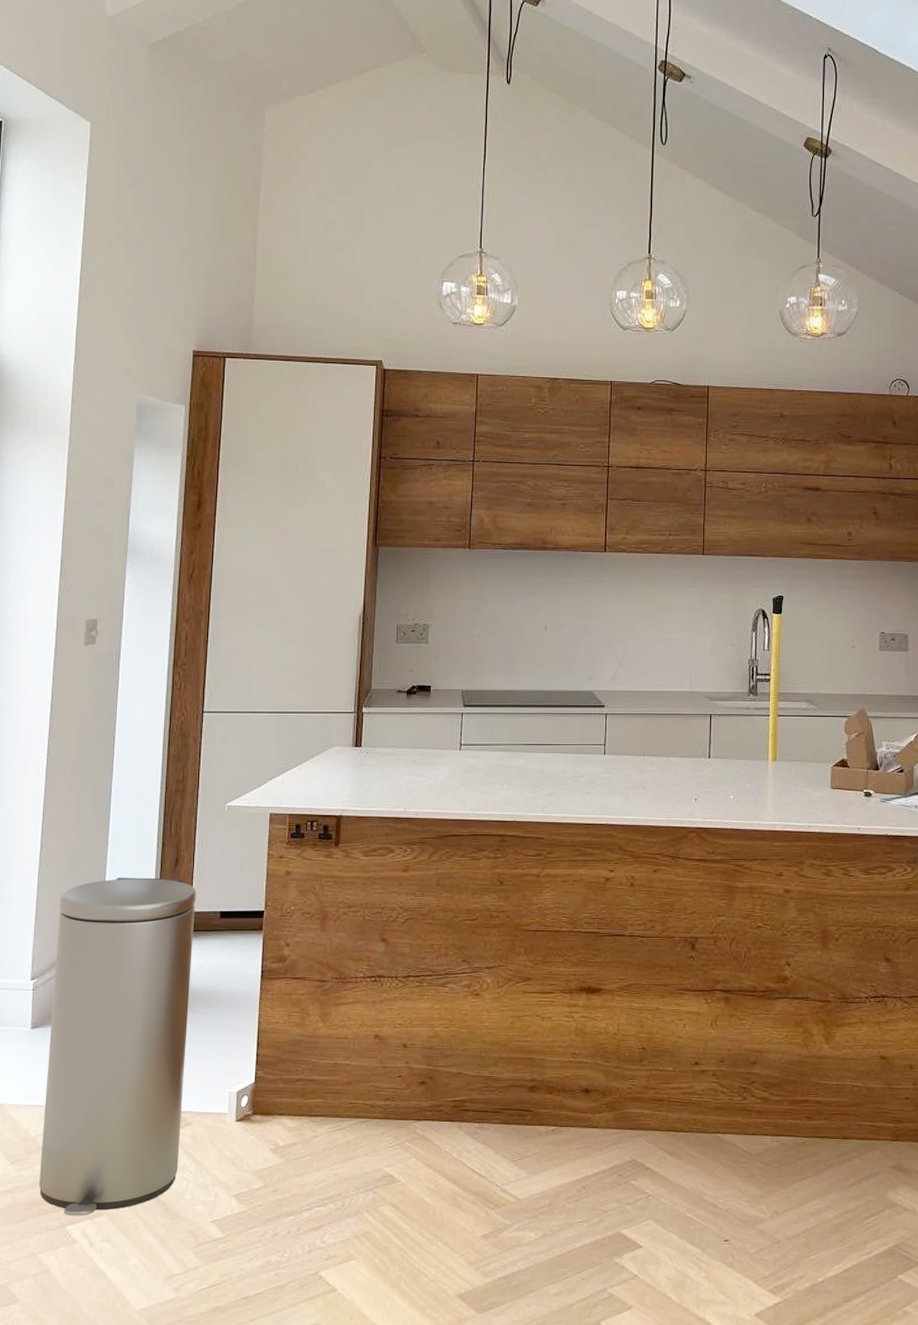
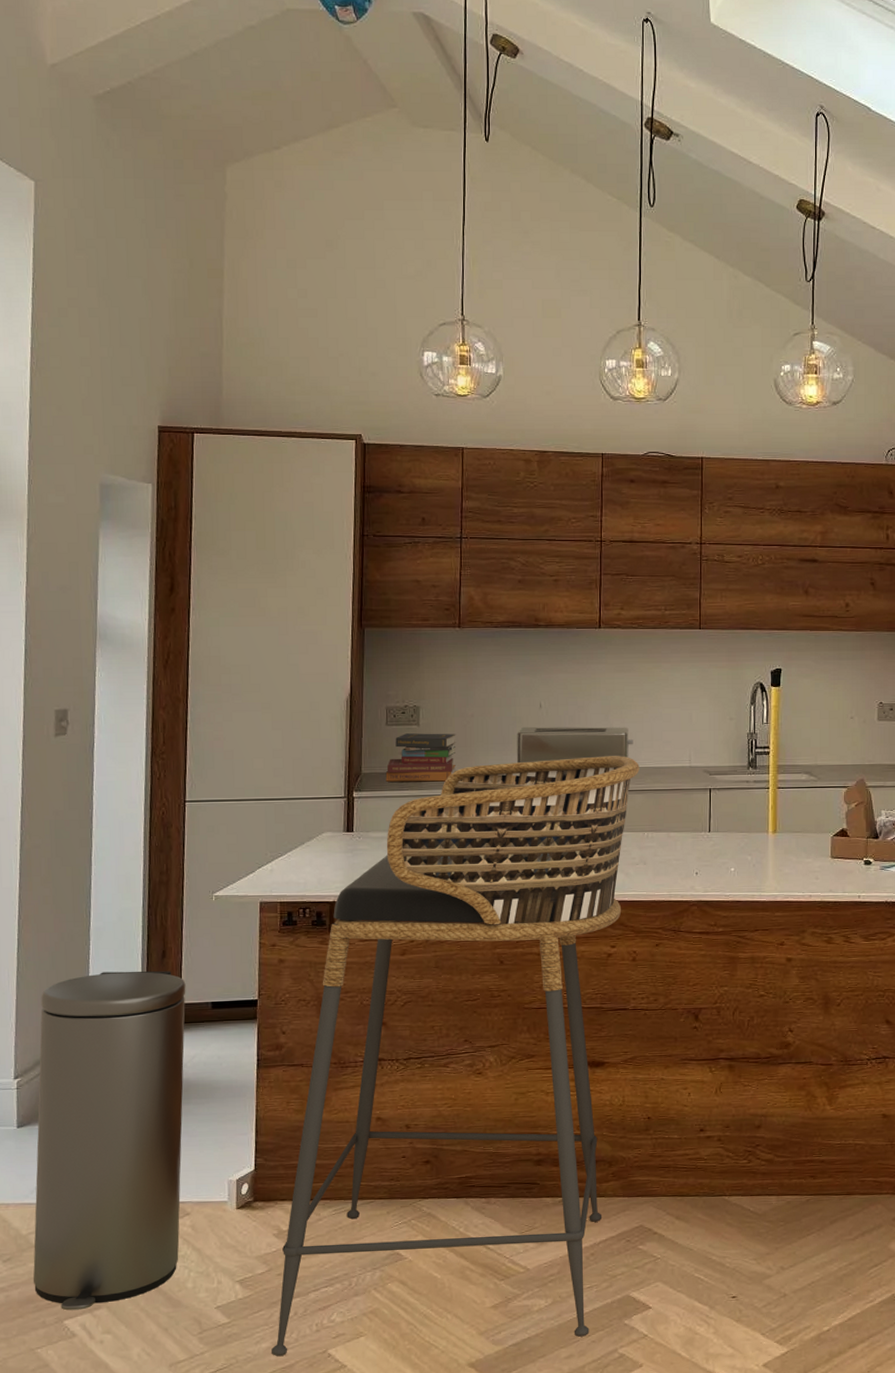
bar stool: none [264,679,641,1276] -> present [272,756,640,1357]
books: none [394,651,463,700] -> present [385,733,456,782]
toaster: none [521,647,636,684] -> present [516,726,633,764]

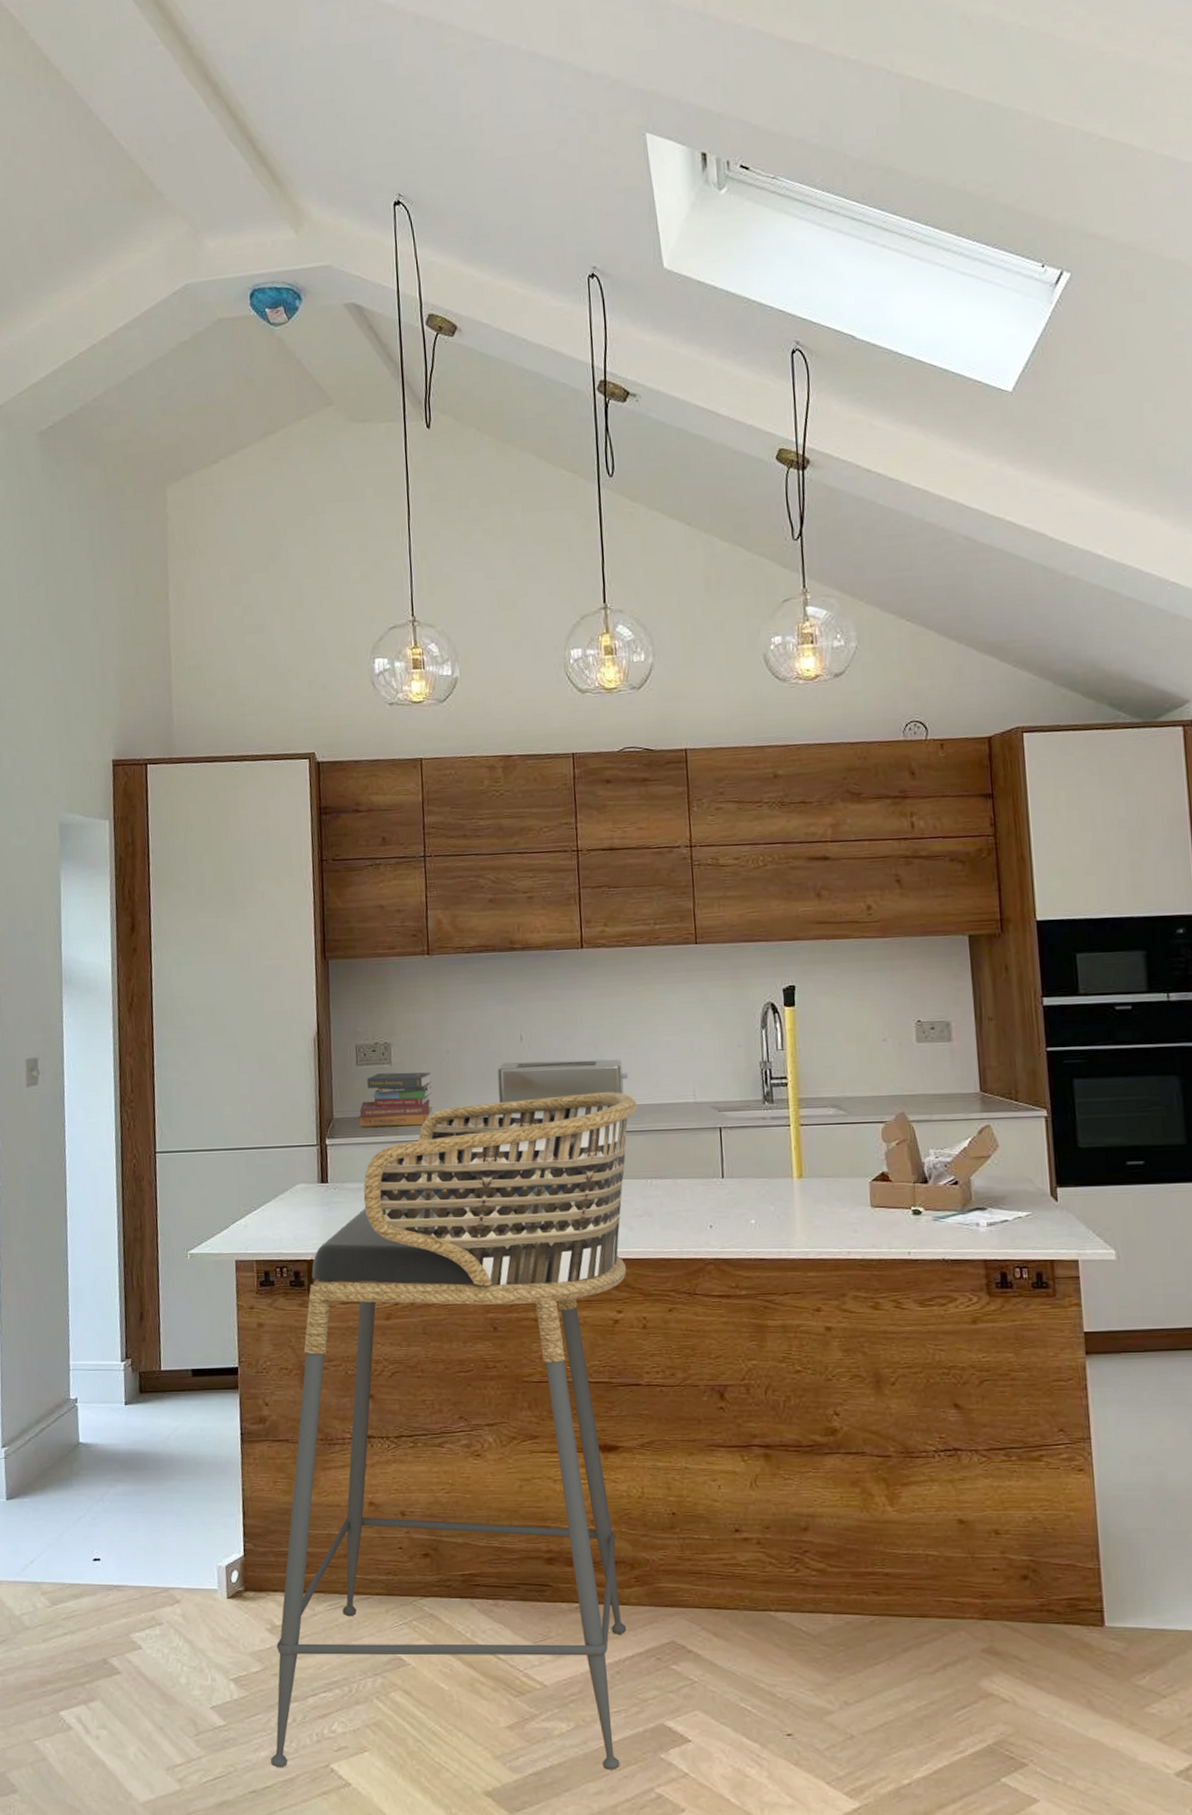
pedal bin: present [33,971,186,1311] -> none [24,1334,171,1701]

